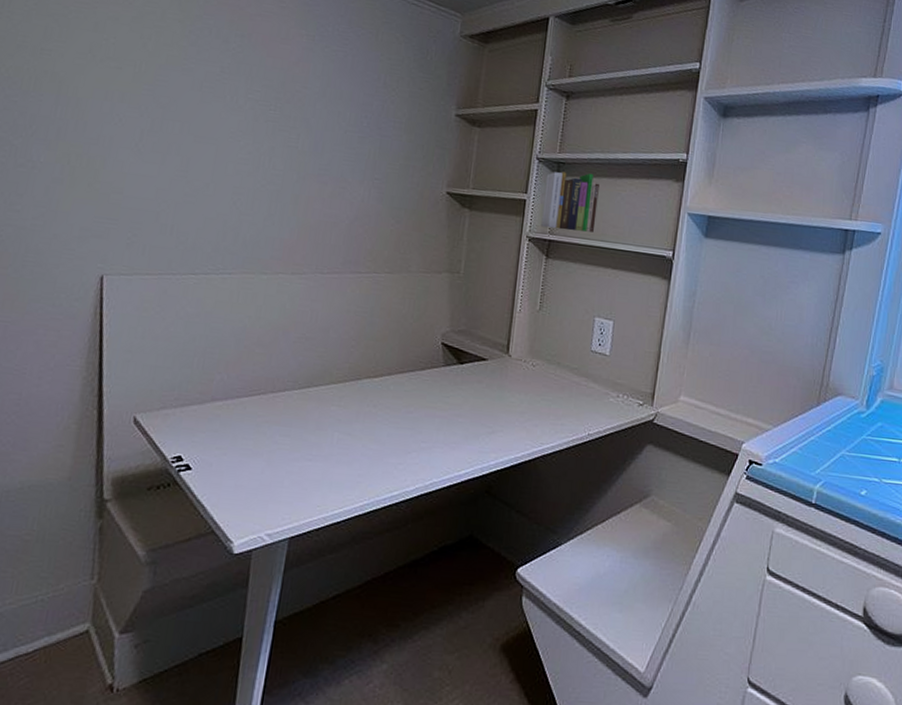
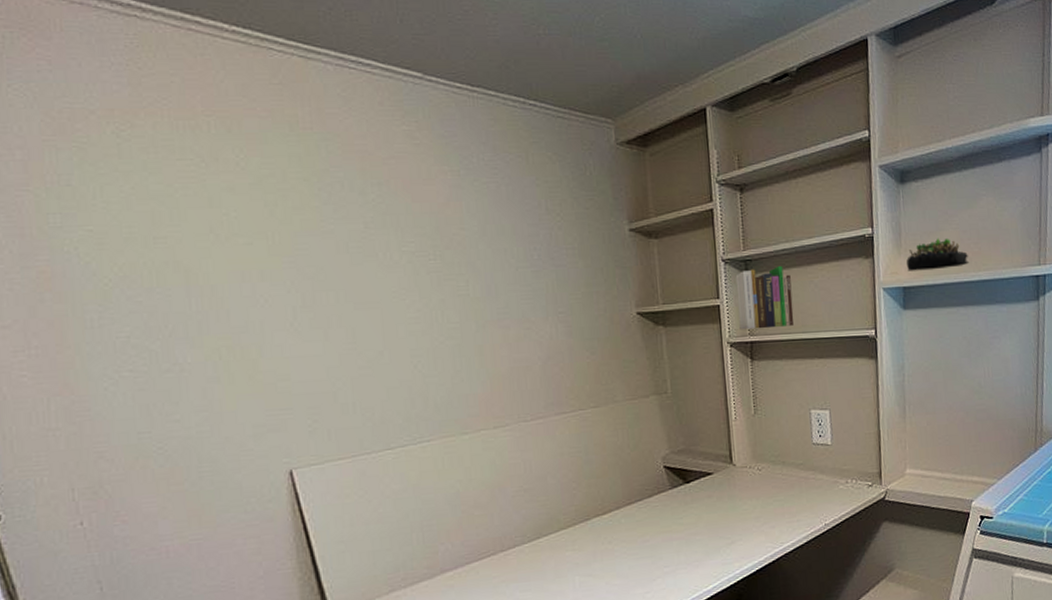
succulent plant: none [715,175,779,207] -> present [907,238,970,271]

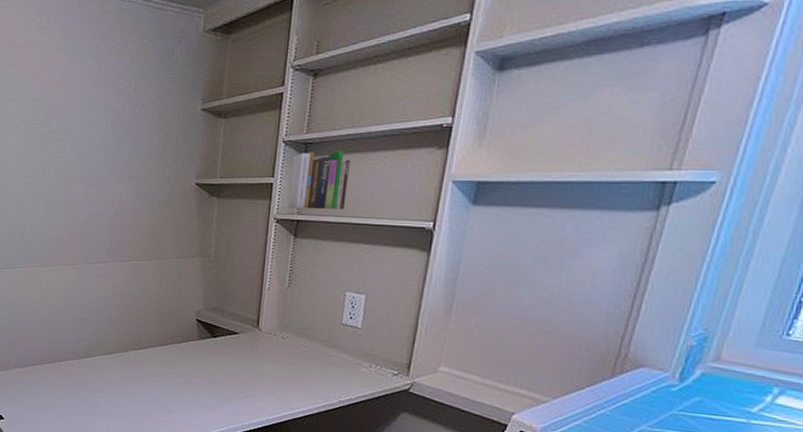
succulent plant: present [907,238,970,271] -> none [487,132,571,166]

